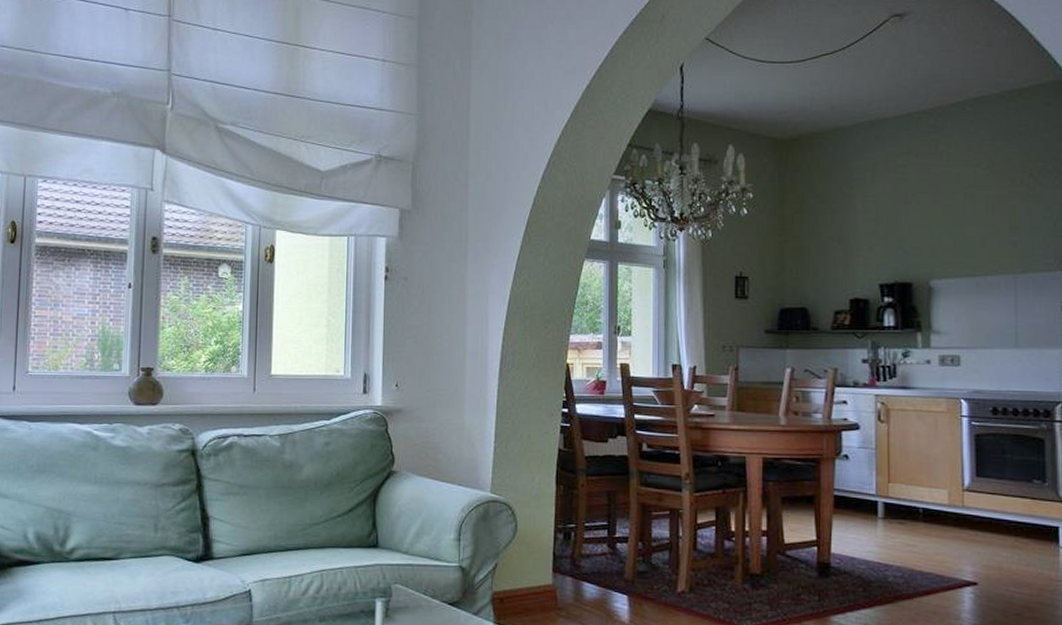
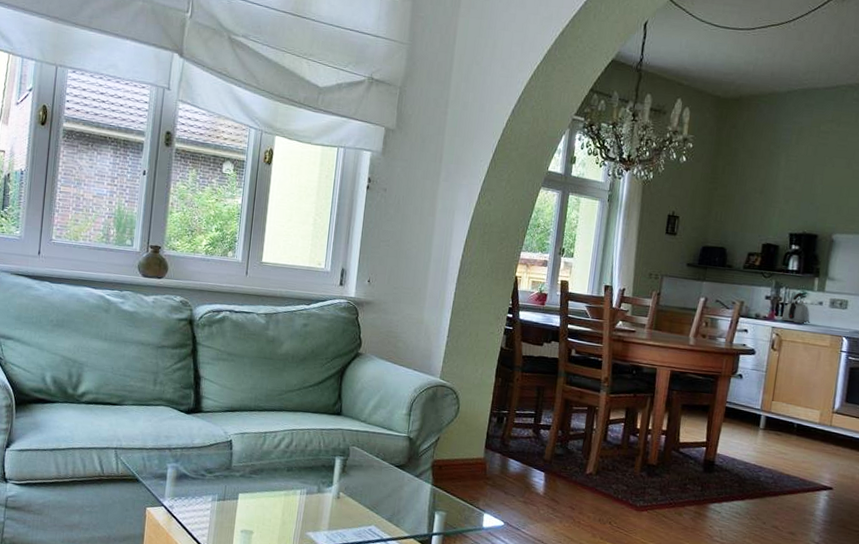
kettle: none [884,352,919,387] -> present [781,293,810,323]

